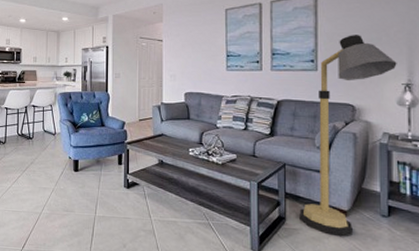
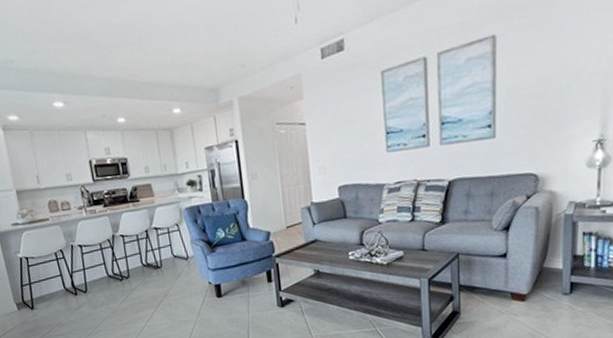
floor lamp: present [299,35,397,237] -> none [475,84,589,323]

